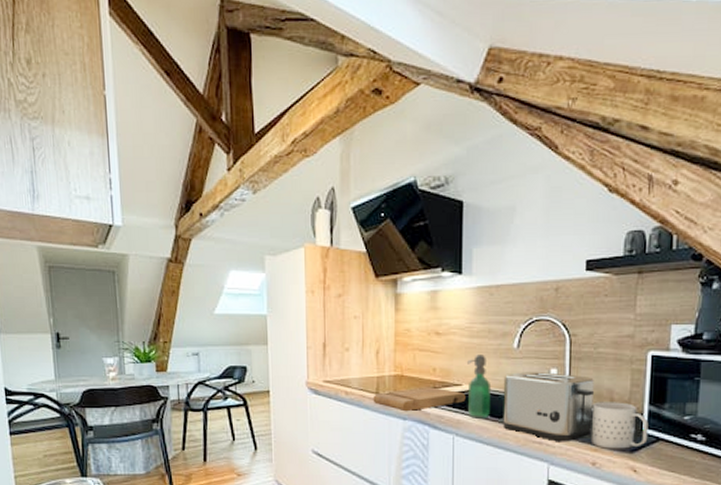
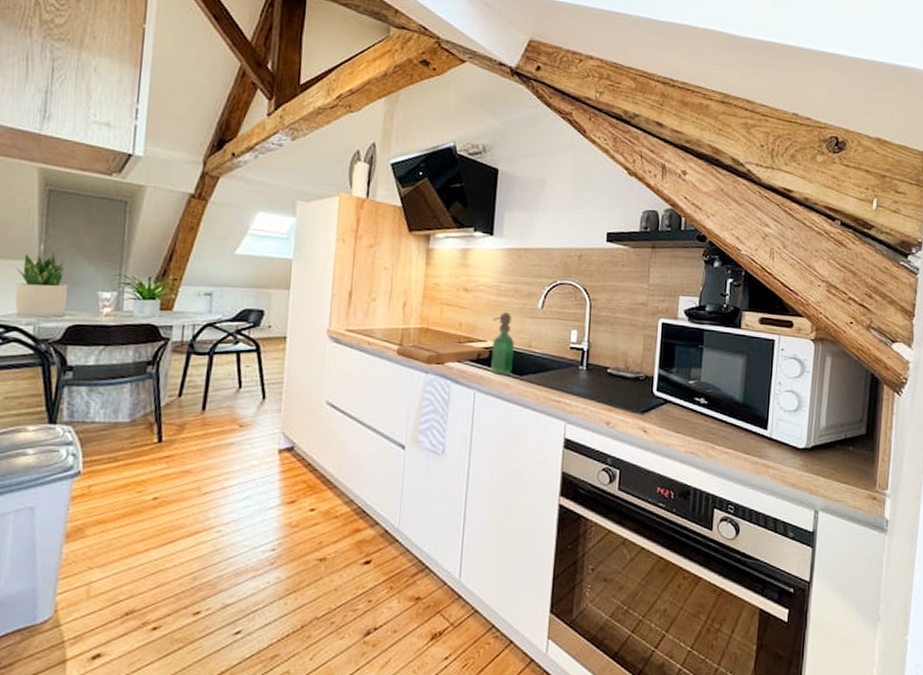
planter: none [34,324,80,386] -> present [15,252,69,319]
toaster: present [503,371,594,442] -> none [524,331,611,401]
mug: present [590,402,649,450] -> none [605,363,658,411]

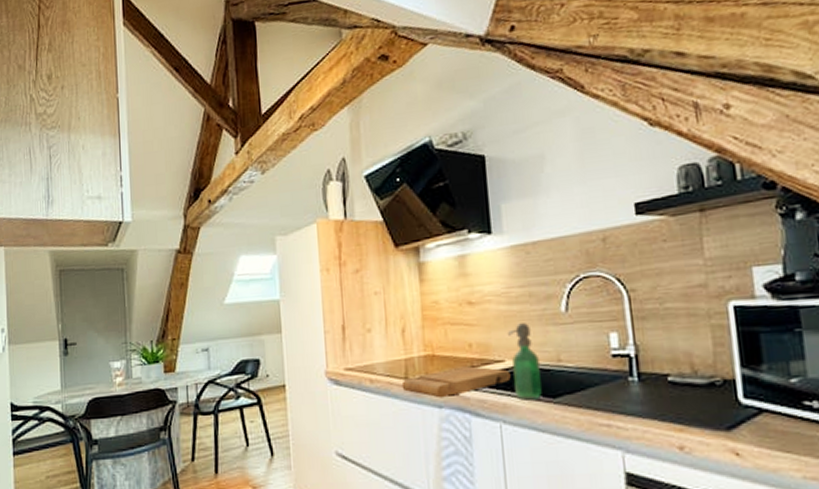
planter: present [15,252,69,319] -> none [42,329,86,398]

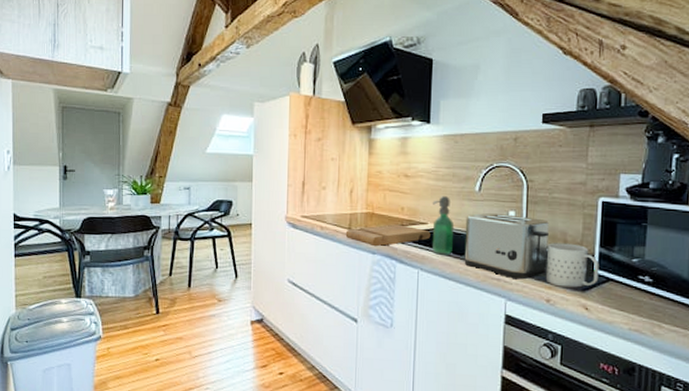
toaster: none [553,337,672,423] -> present [464,212,549,280]
mug: none [668,367,748,429] -> present [545,243,599,289]

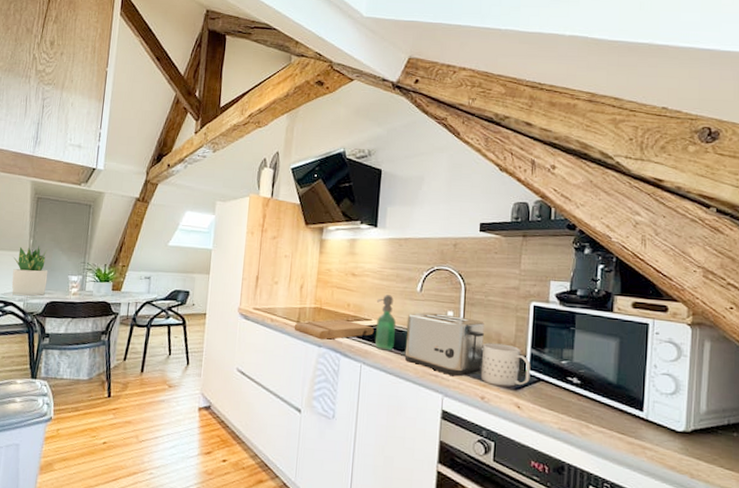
planter: none [44,158,82,213] -> present [11,245,49,297]

